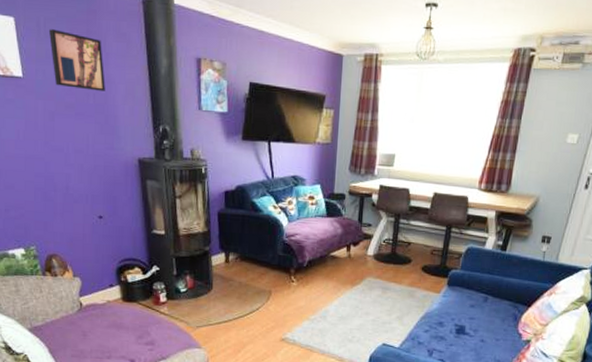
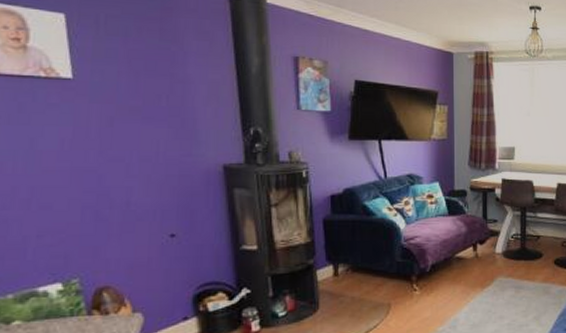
wall art: present [48,29,105,91] -> none [110,27,182,92]

